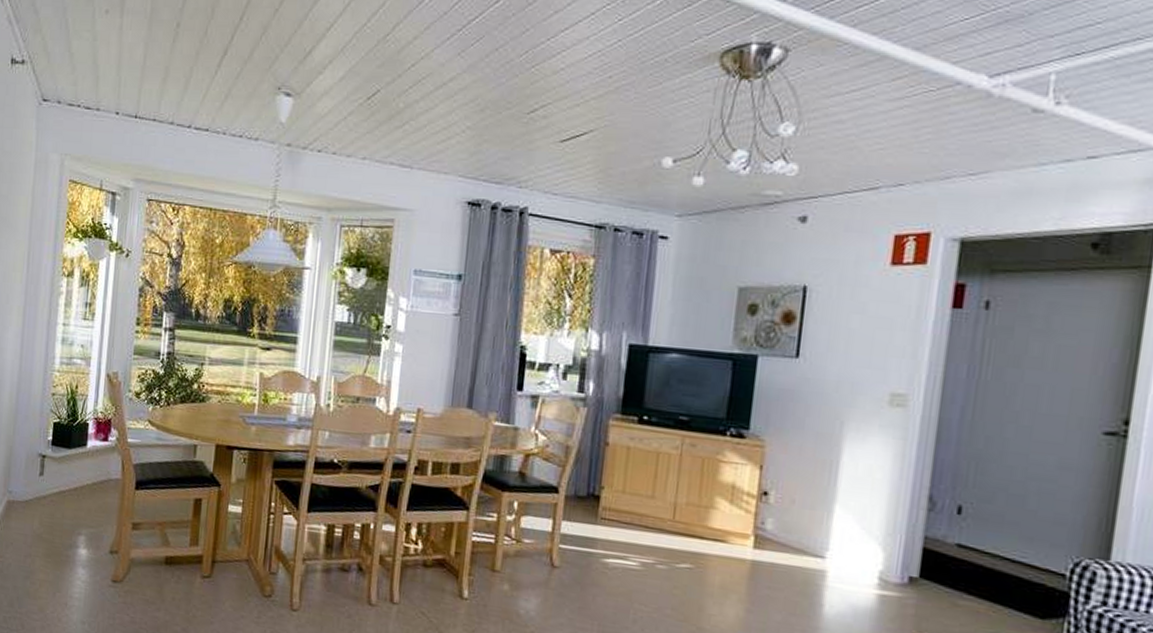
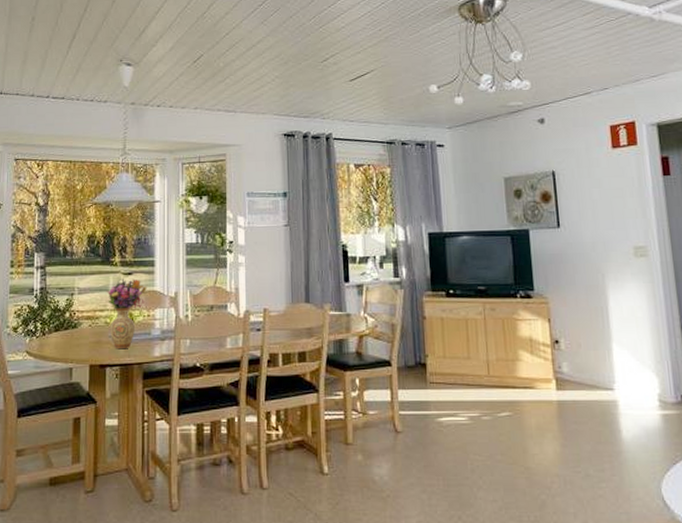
flower arrangement: none [238,350,286,432] -> present [105,276,147,350]

